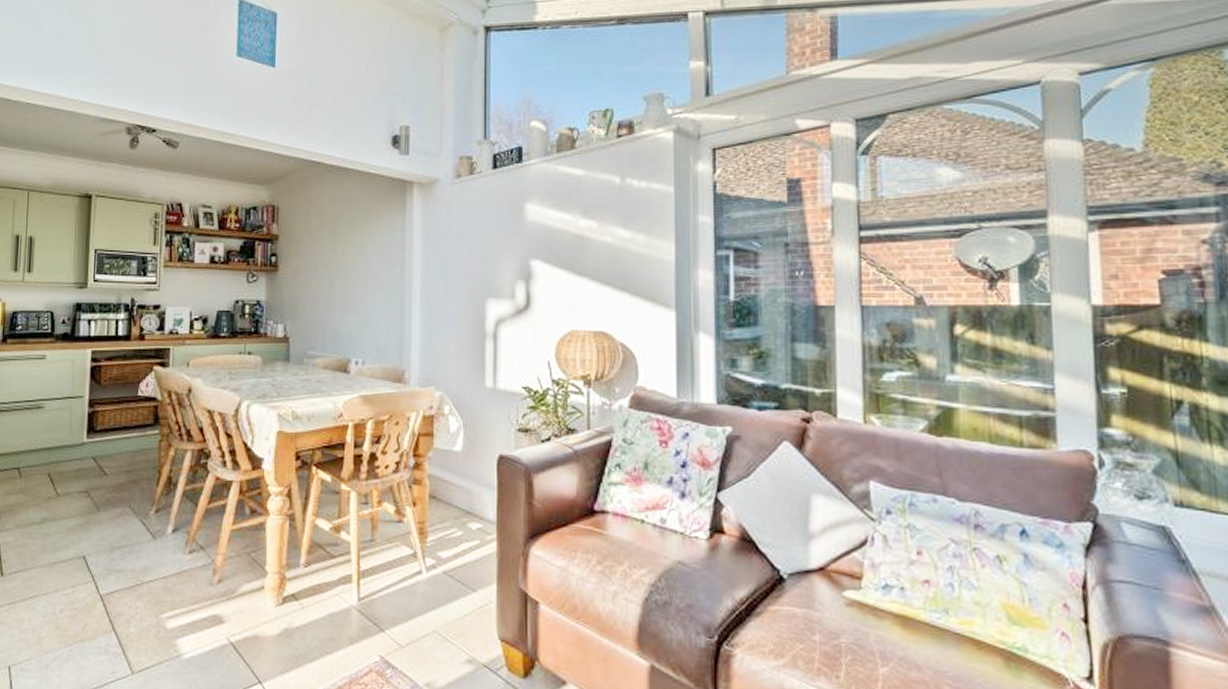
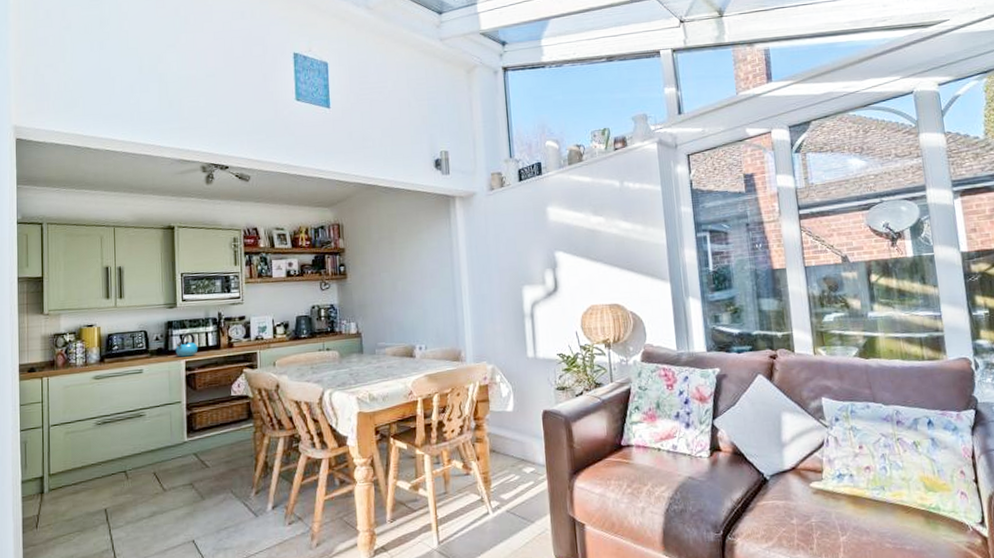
kettle: none [81,318,107,346] -> present [175,333,198,357]

